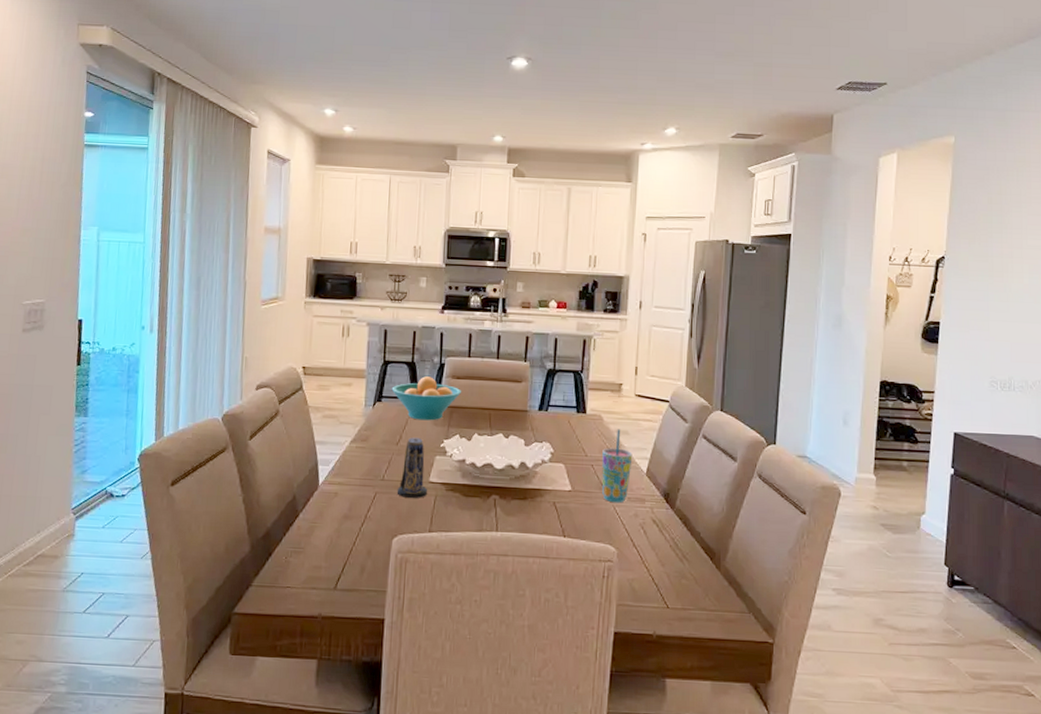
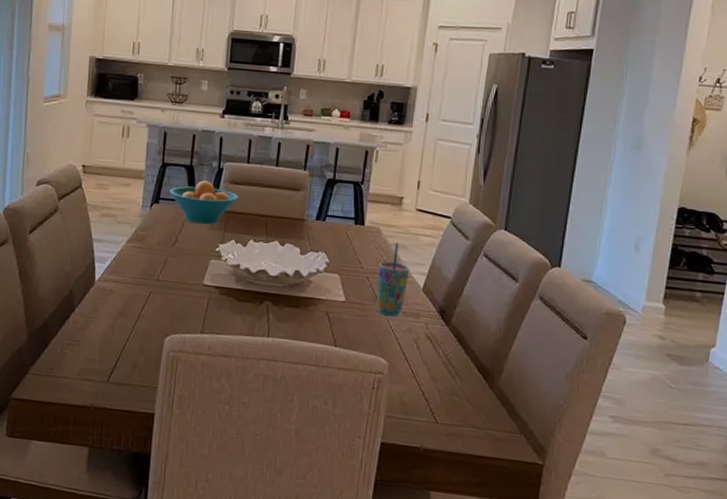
candle: present [397,437,428,498] -> none [170,240,202,300]

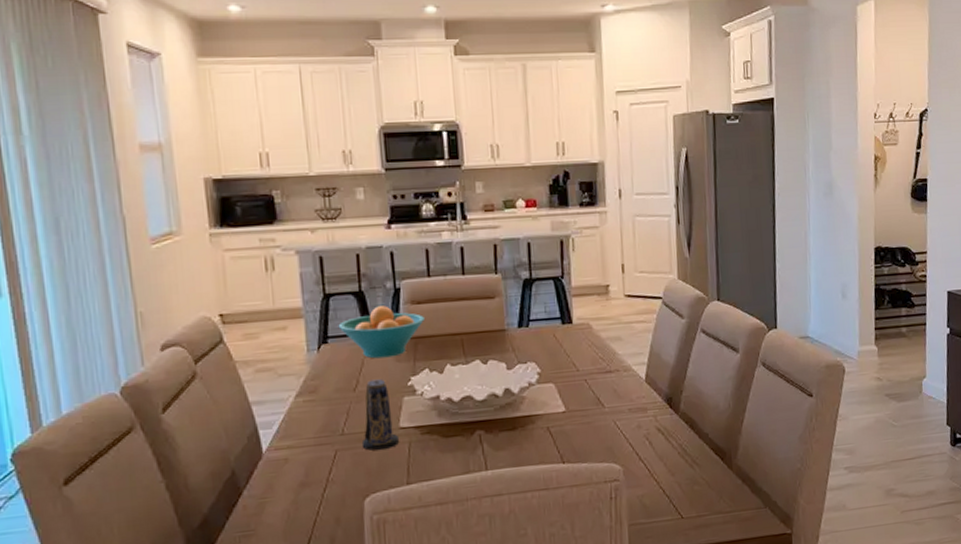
candle: none [170,240,202,300] -> present [361,379,400,451]
cup: present [376,243,410,317] -> none [595,335,629,418]

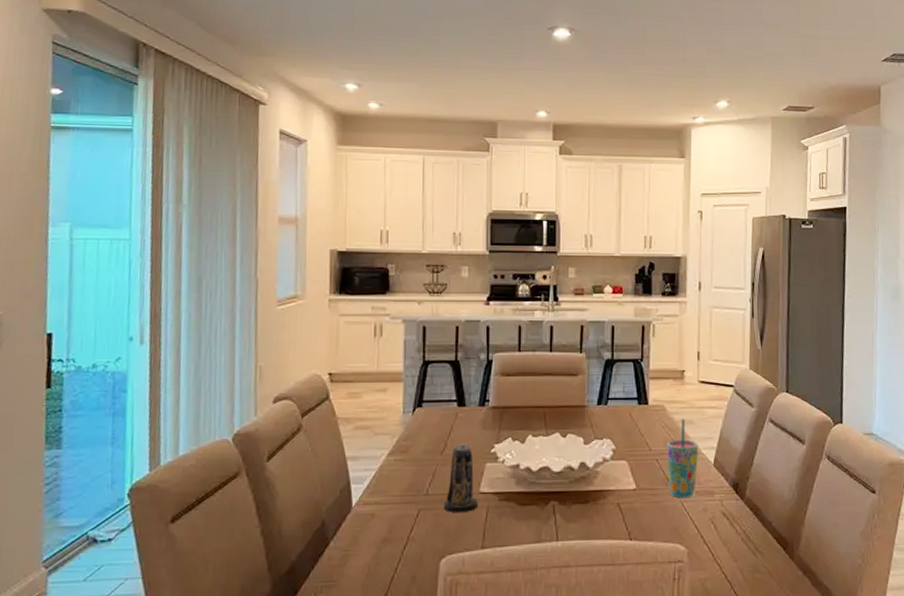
fruit bowl: present [338,306,426,359] -> none [433,375,513,425]
cup: none [595,335,629,418] -> present [667,419,699,499]

